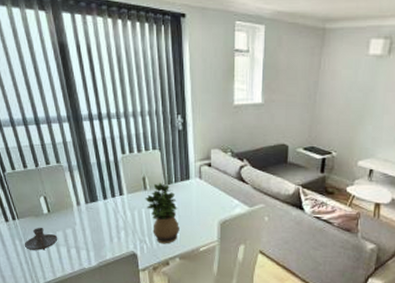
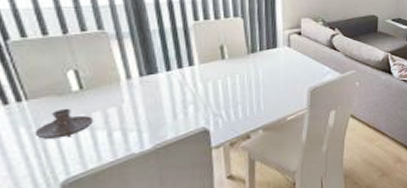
potted plant: present [145,183,179,244] -> none [222,52,264,117]

